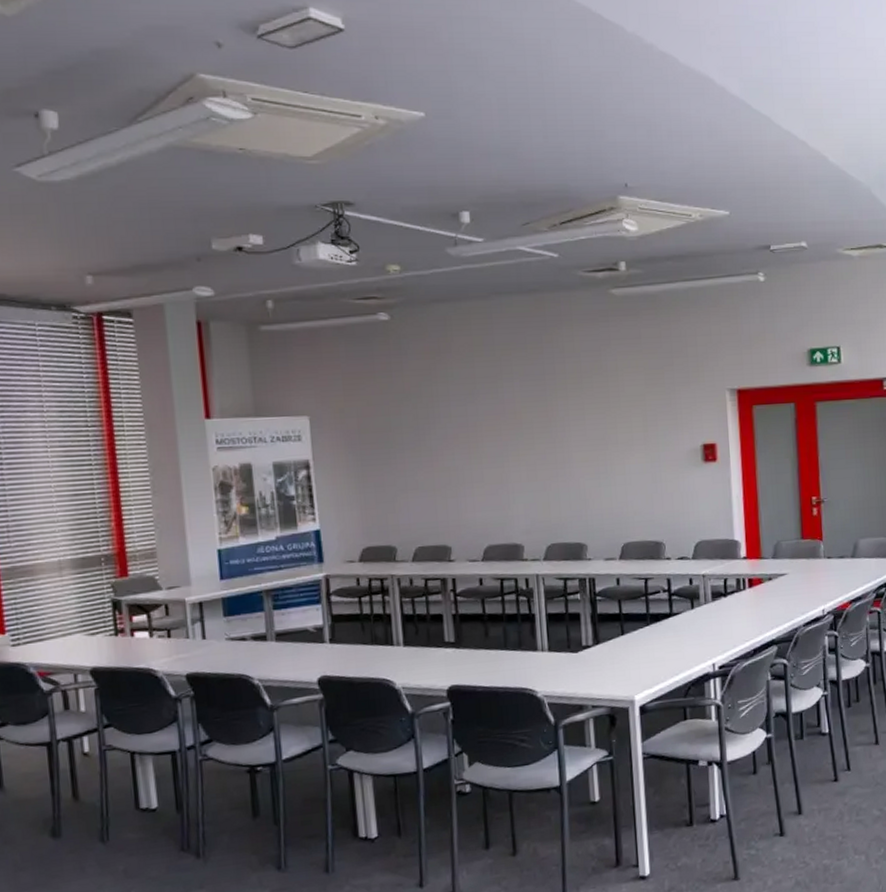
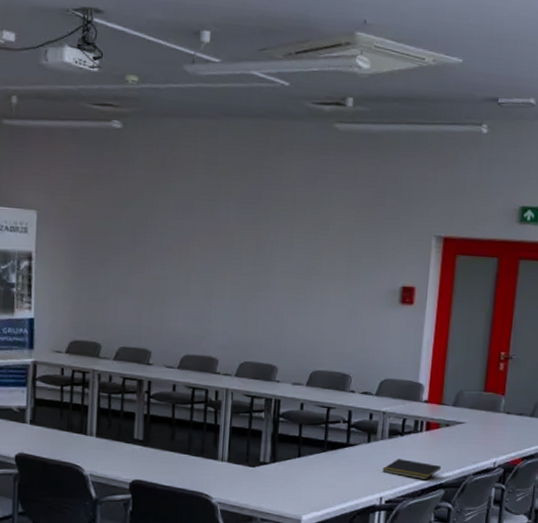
notepad: none [711,620,771,639] -> present [382,459,442,480]

